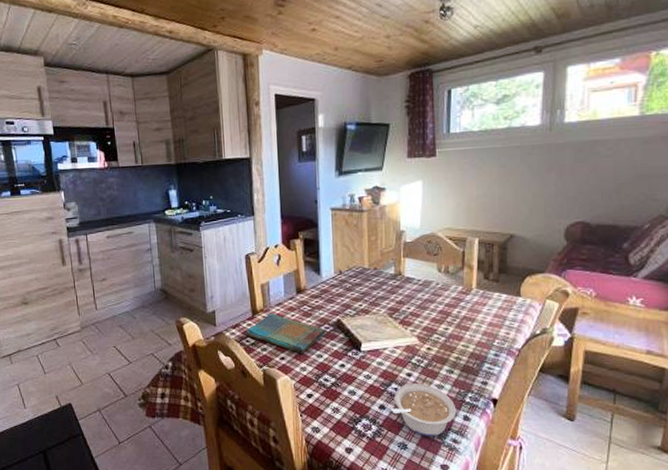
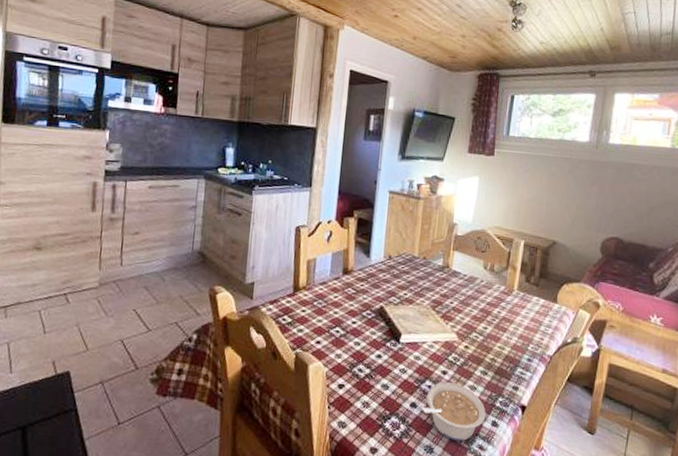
dish towel: present [245,313,326,353] -> none [282,291,367,339]

